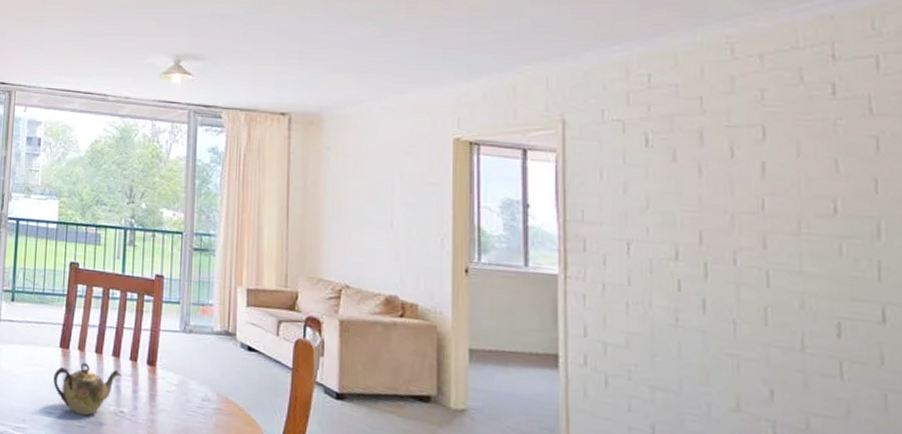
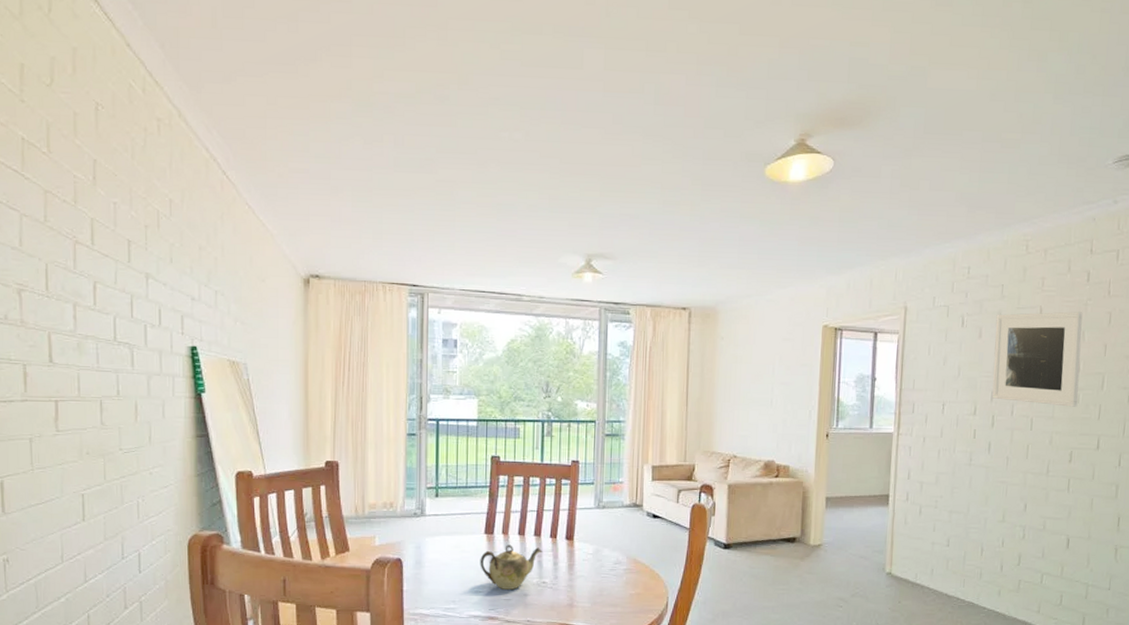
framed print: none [696,132,841,261] -> present [992,311,1083,407]

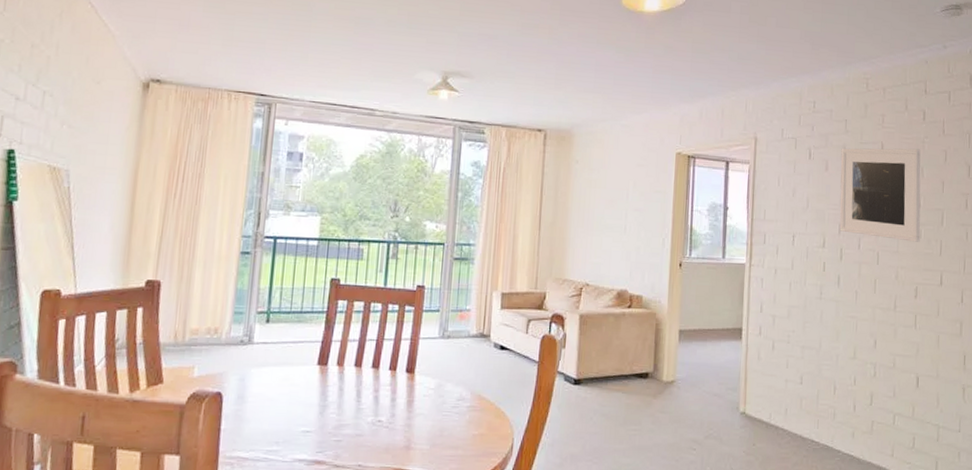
teapot: present [480,544,543,590] -> none [309,377,380,429]

